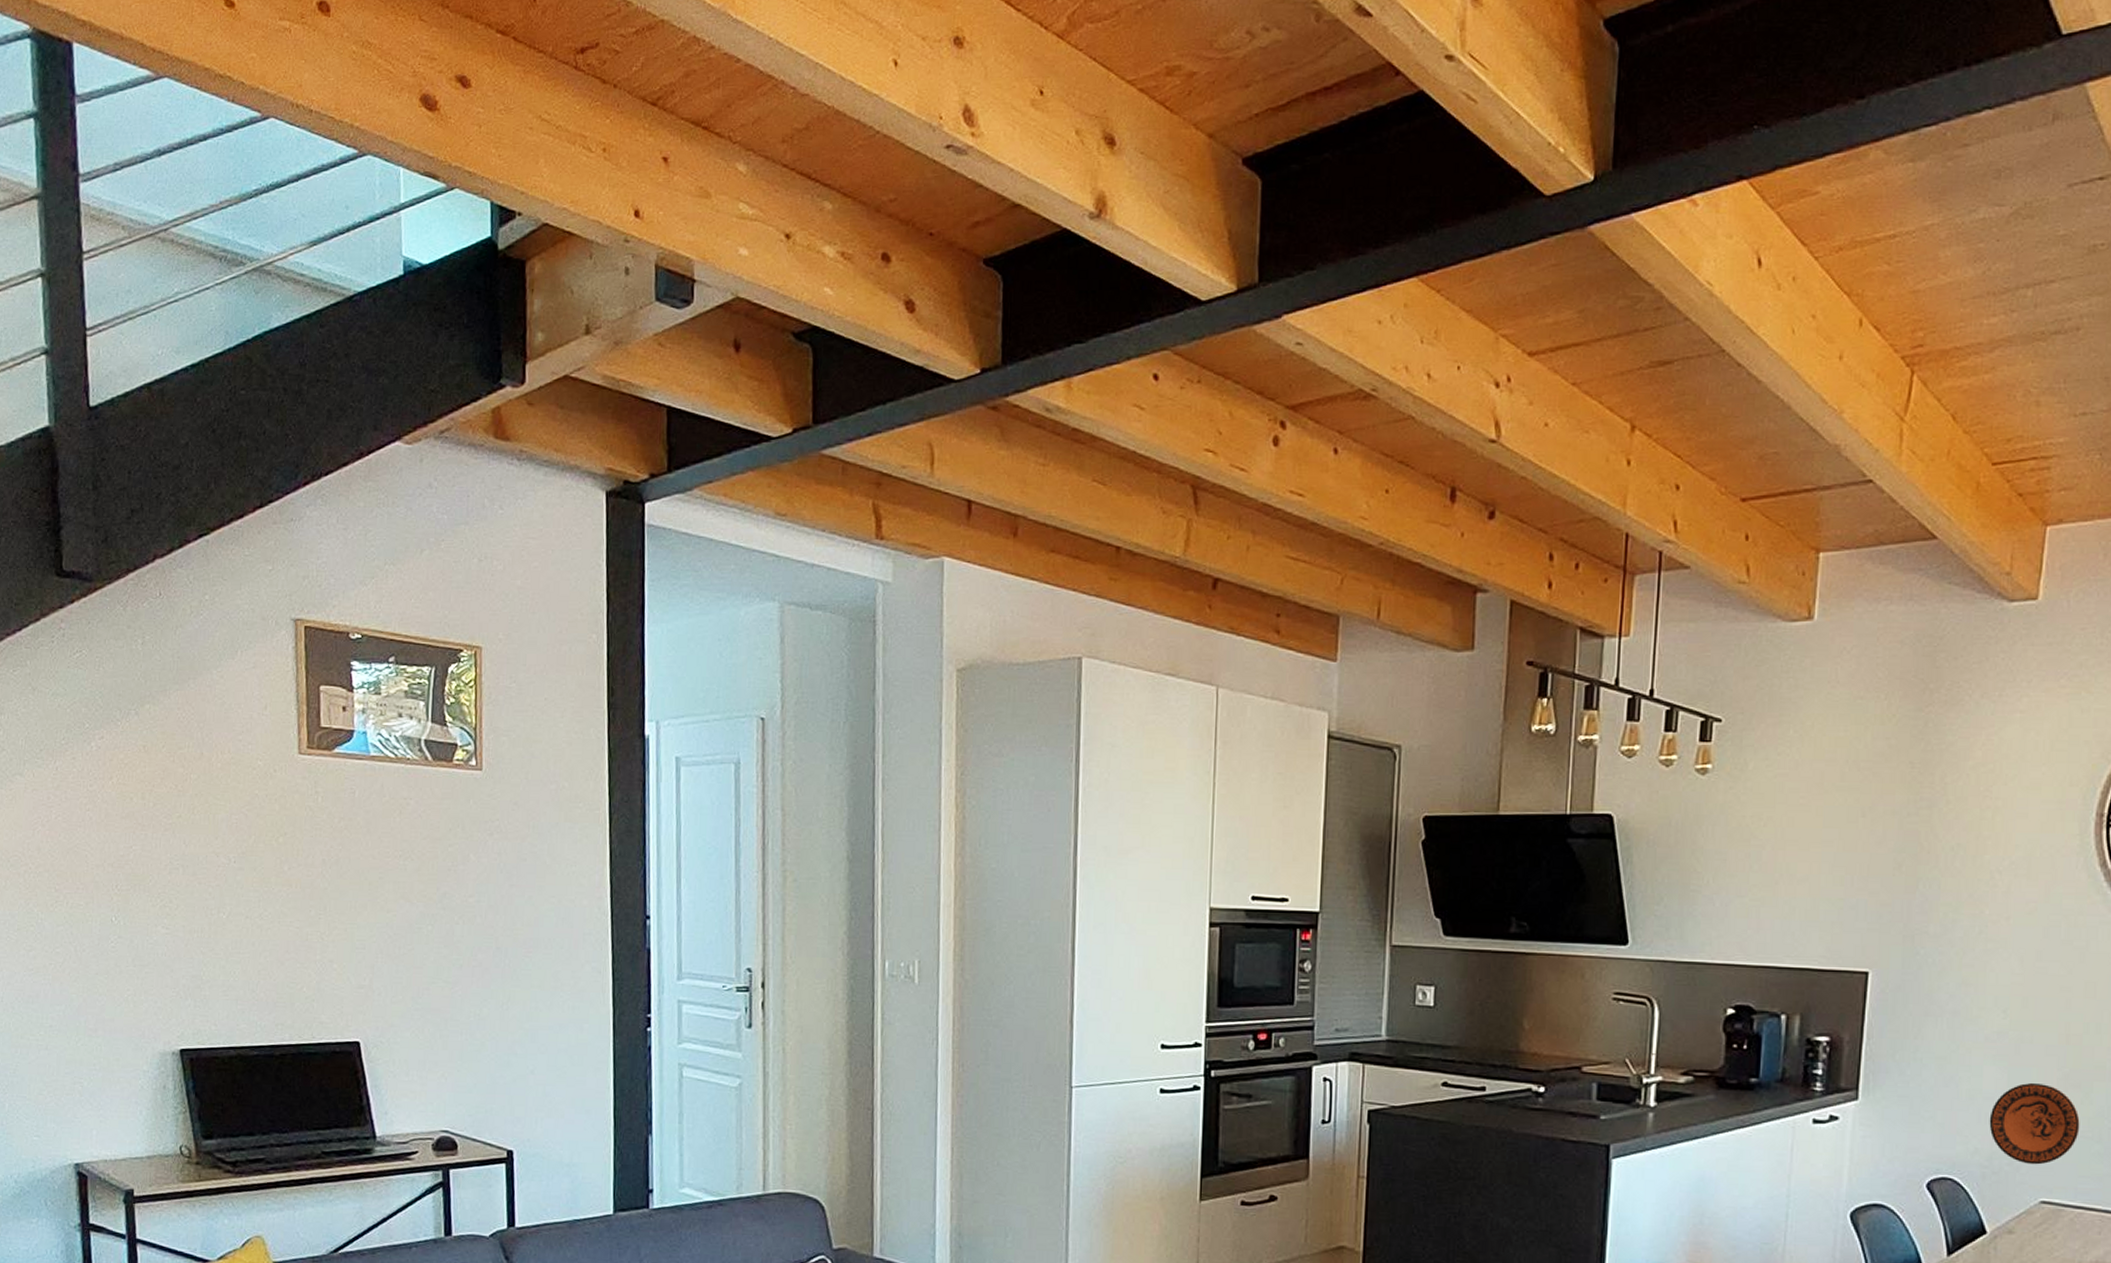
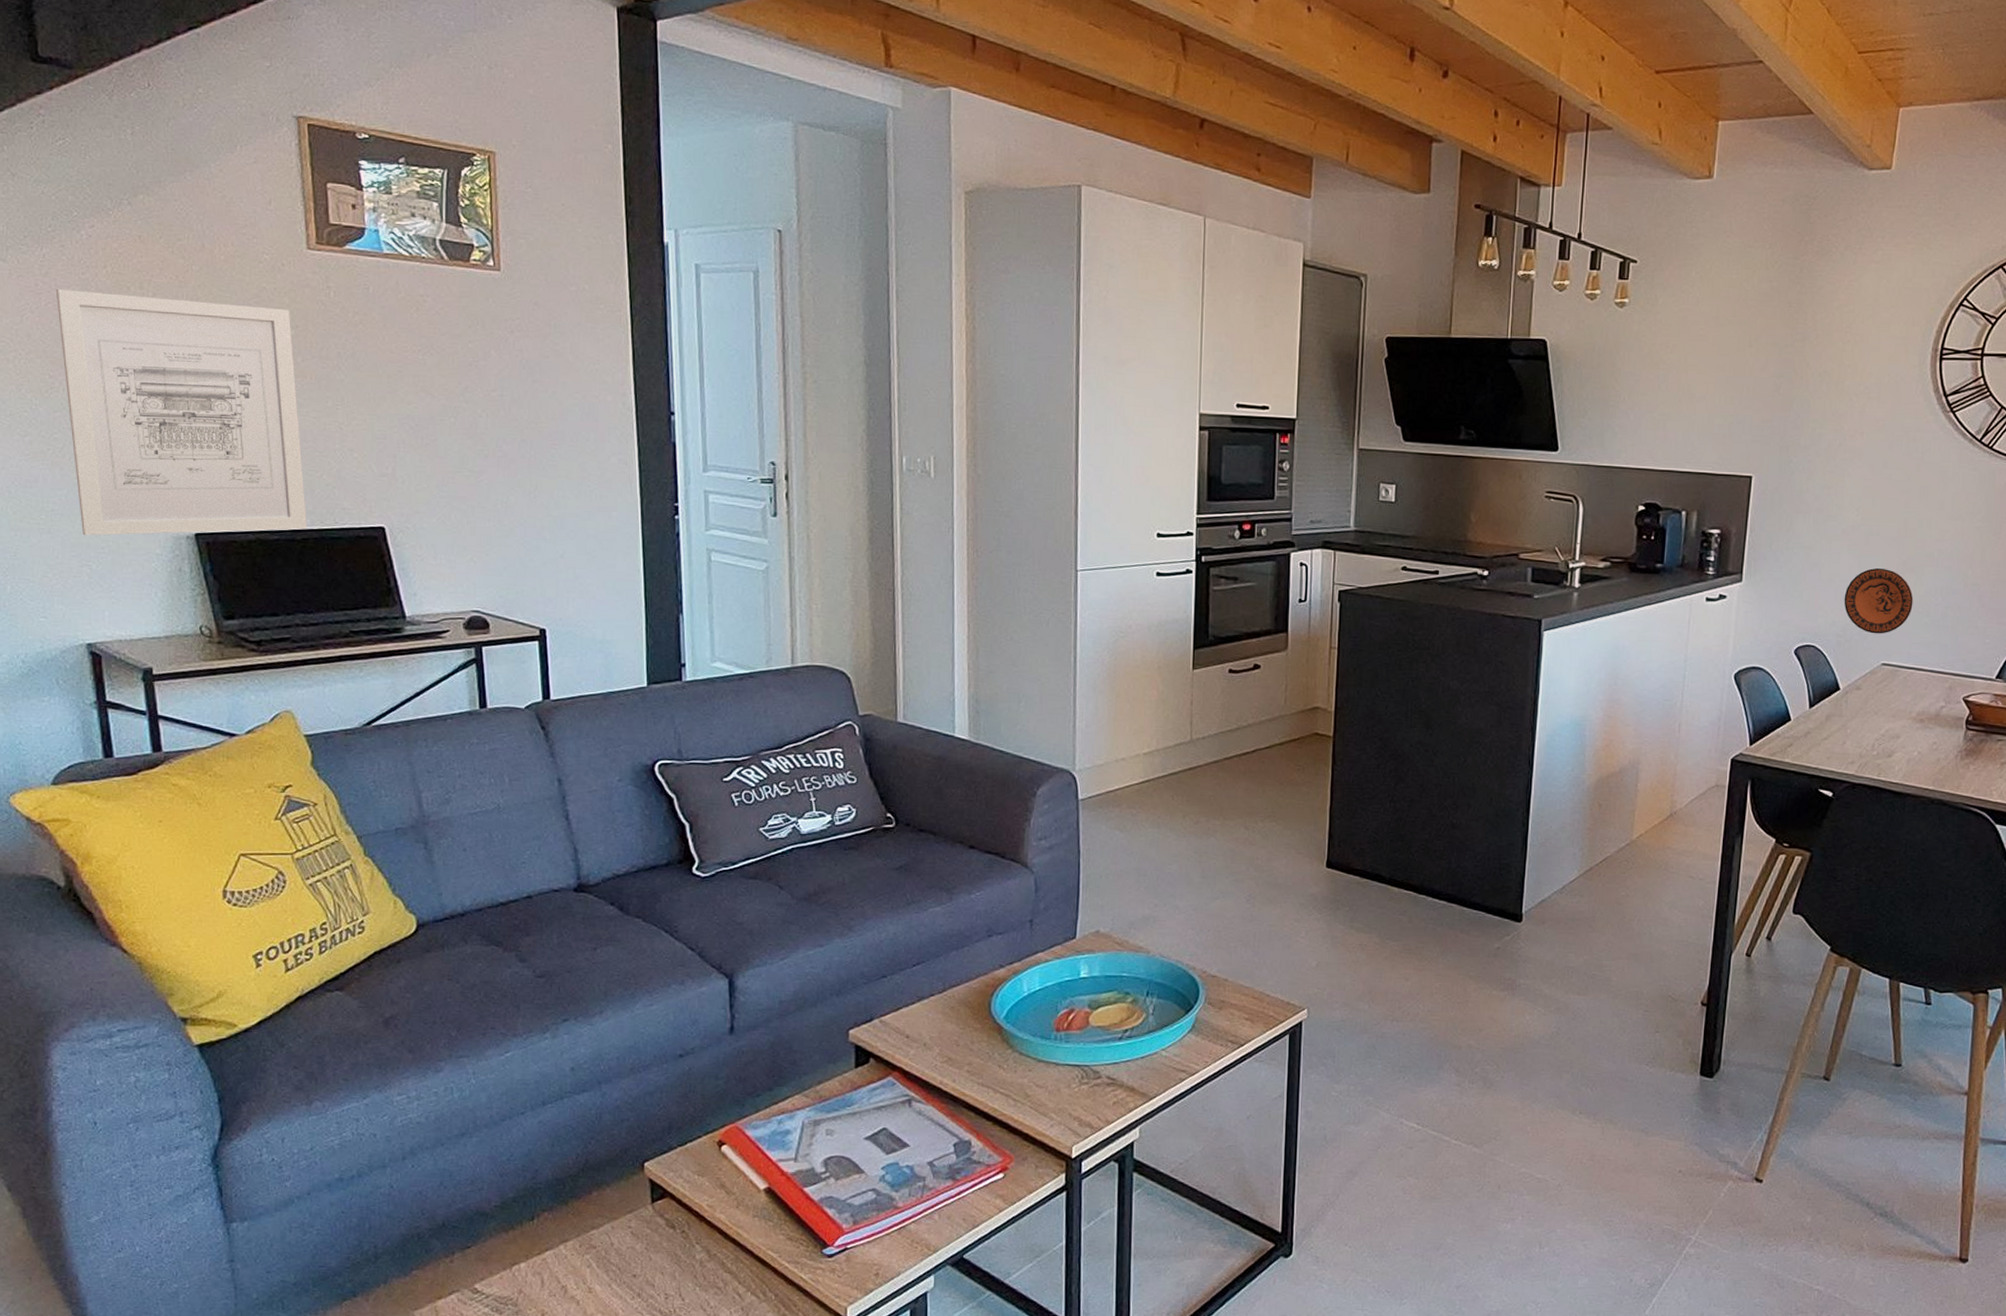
wall art: none [65,801,286,1052] -> present [55,288,308,536]

